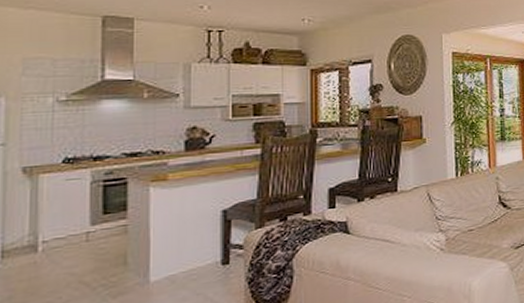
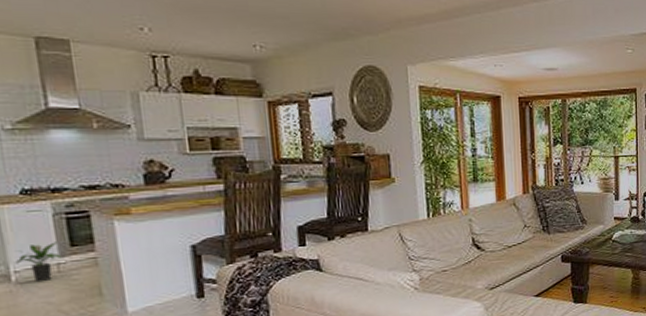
potted plant: none [44,209,93,253] -> present [14,241,63,283]

